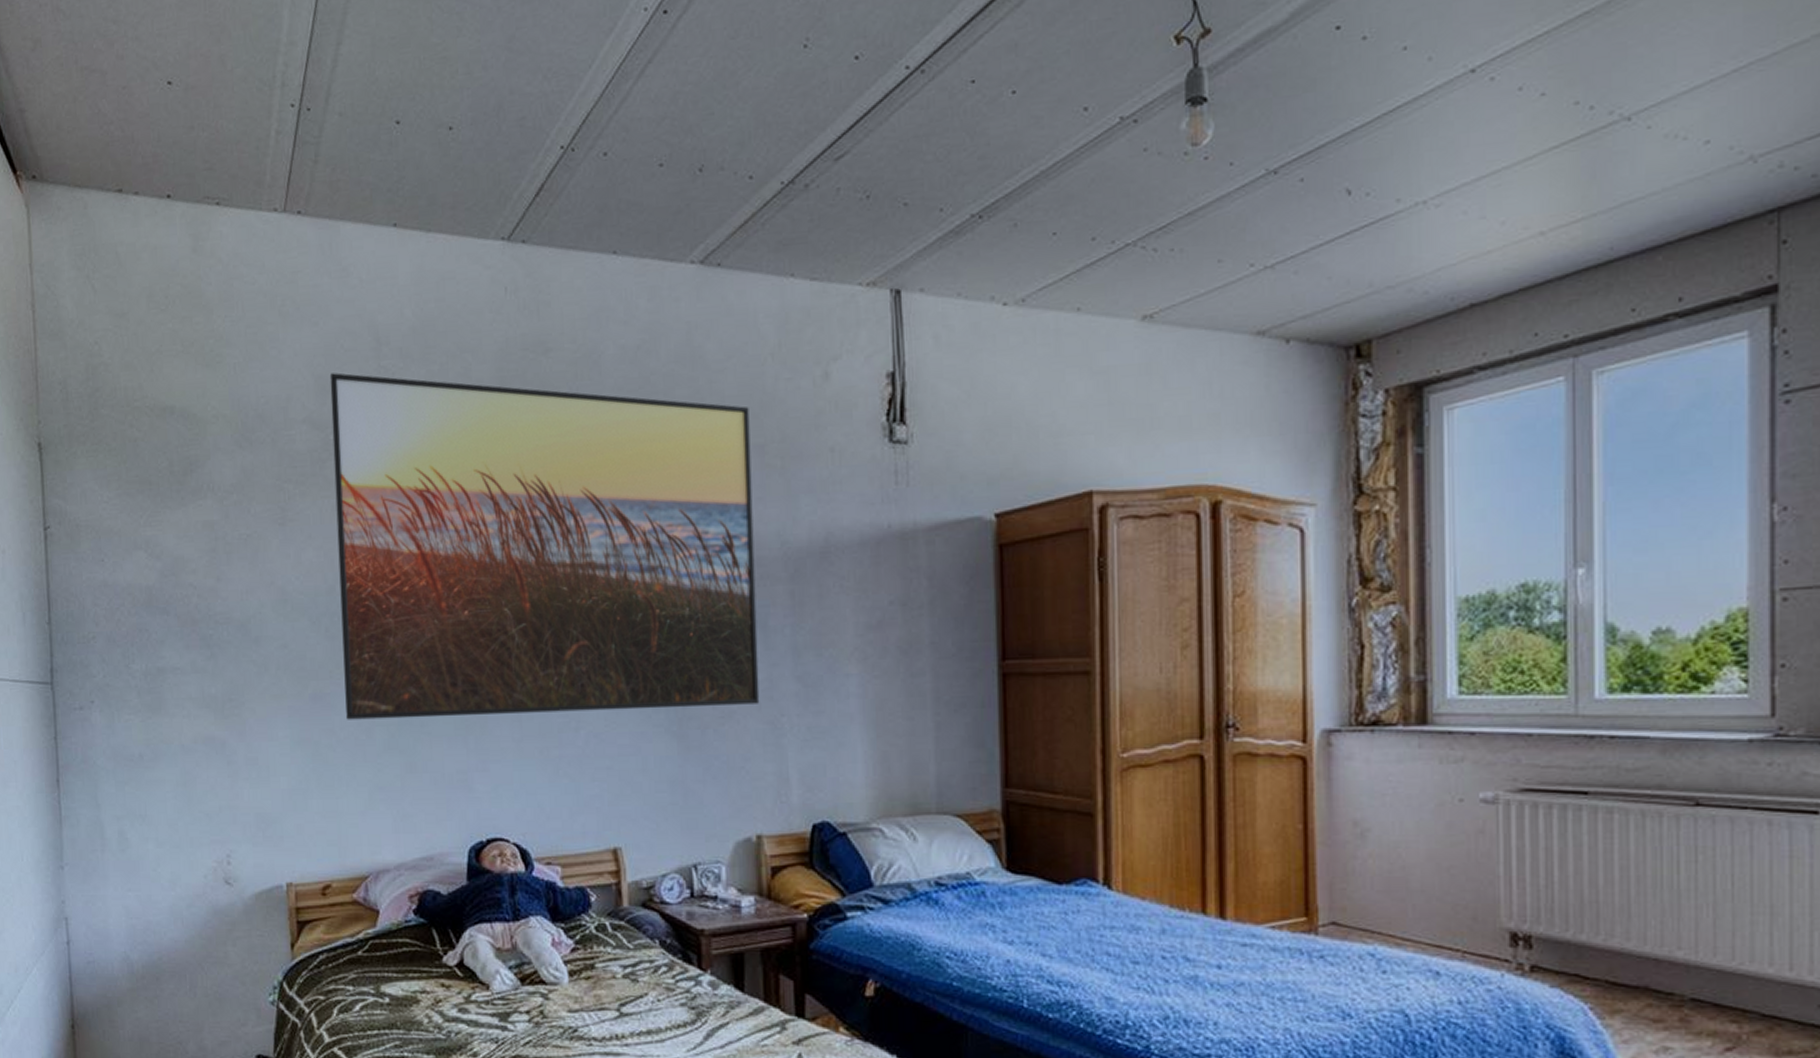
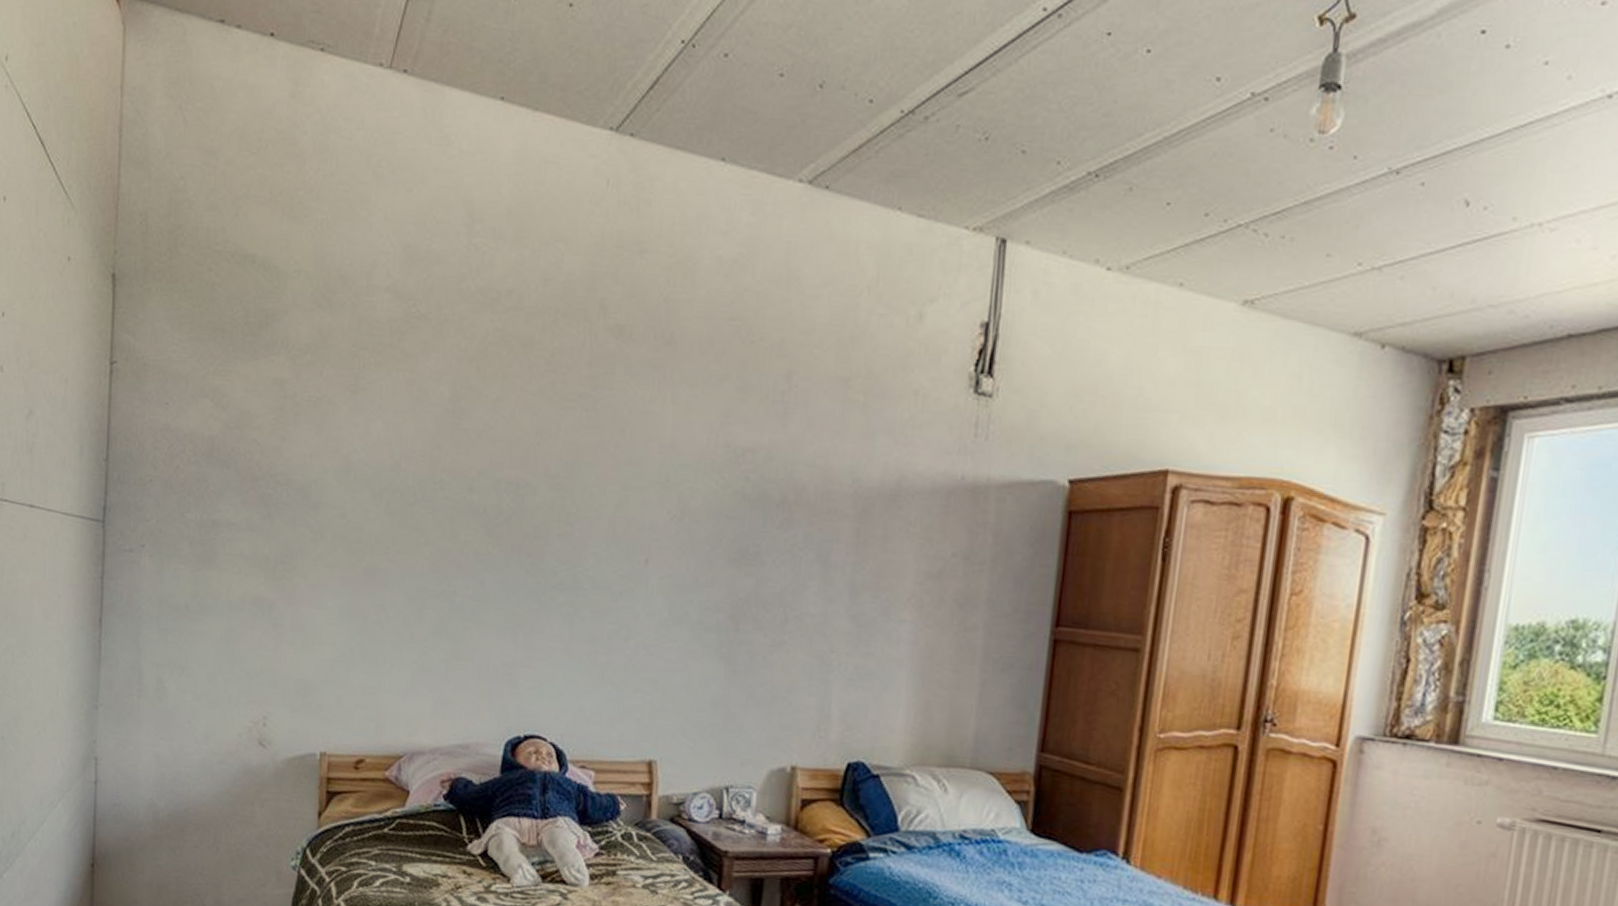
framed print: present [329,373,760,720] -> none [398,244,839,638]

